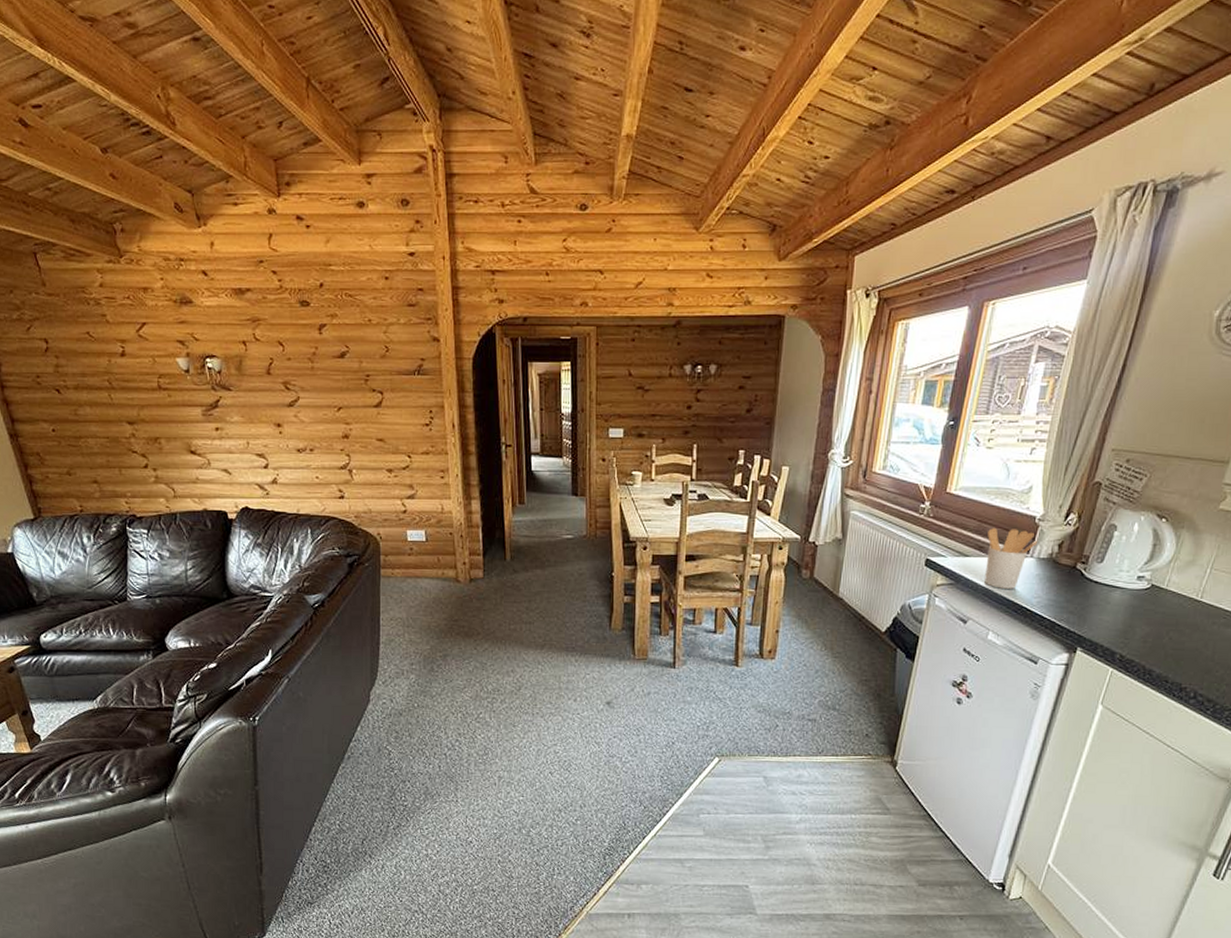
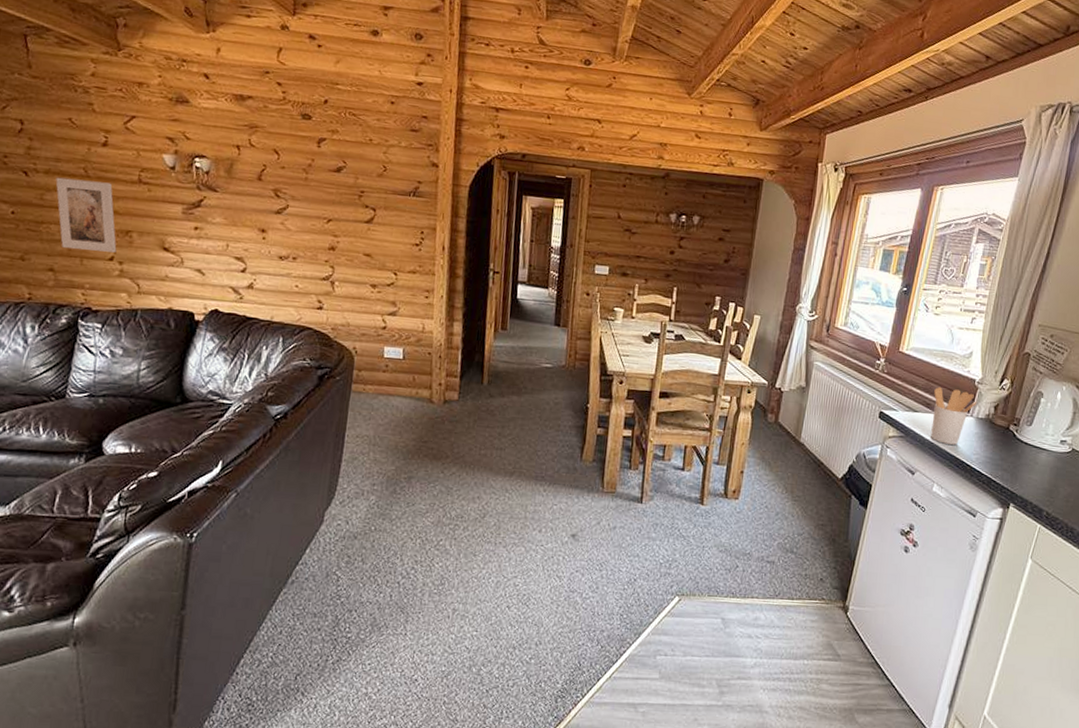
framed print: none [85,392,149,461] -> present [55,177,117,253]

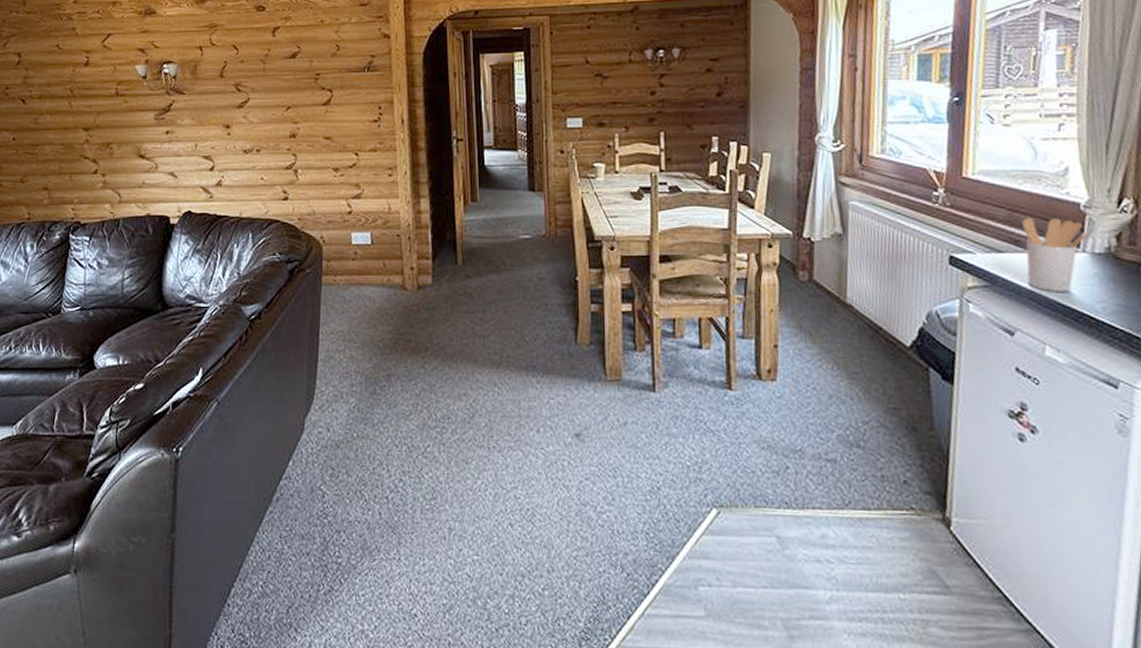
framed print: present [55,177,117,253] -> none [47,100,100,167]

